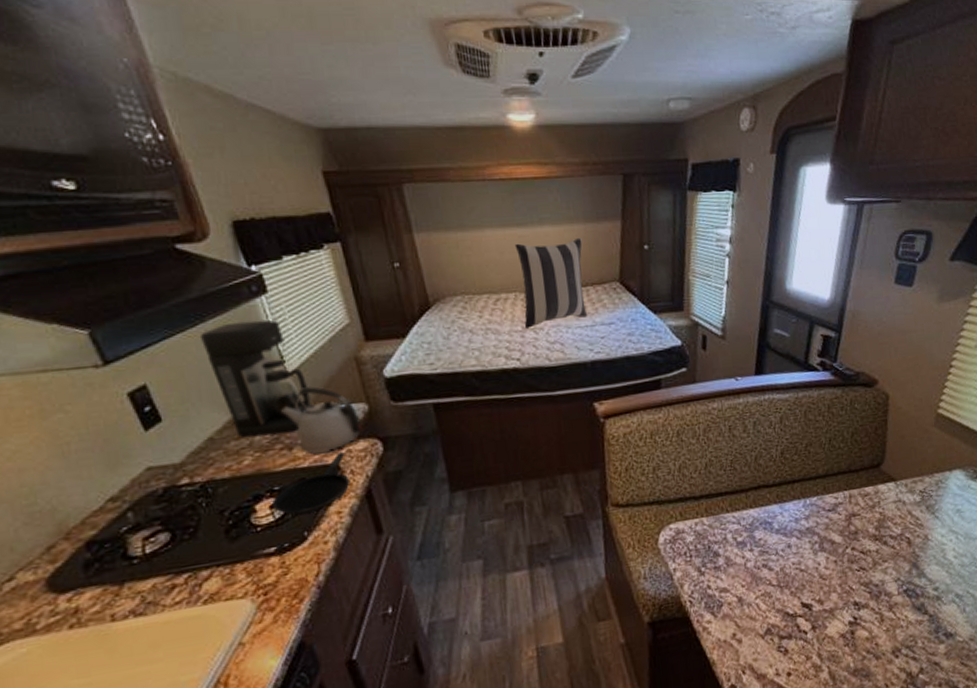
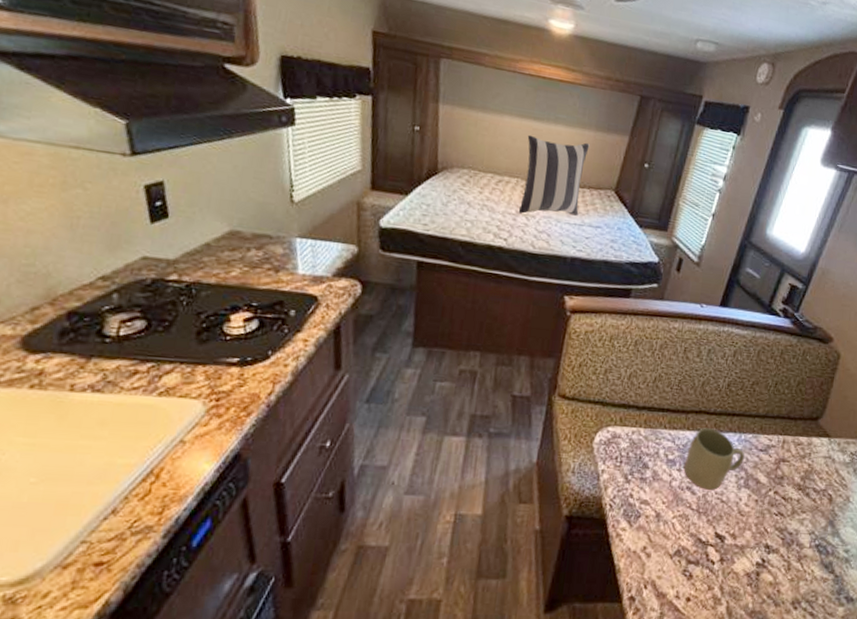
coffee maker: present [199,319,313,437] -> none [223,144,309,255]
frying pan: present [272,451,351,515] -> none [246,284,326,335]
kettle: present [281,386,363,456] -> none [278,218,349,284]
mug: none [754,500,815,564] -> present [683,428,745,490]

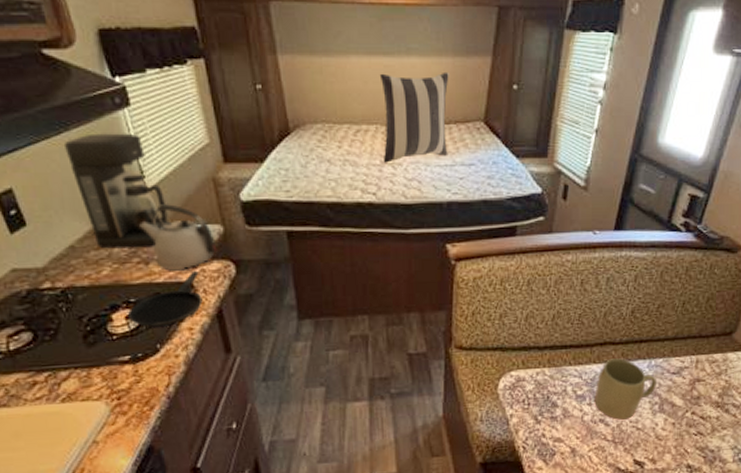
coffee maker: none [223,144,309,255] -> present [63,133,170,248]
frying pan: none [246,284,326,335] -> present [128,270,203,327]
kettle: none [278,218,349,284] -> present [140,204,218,272]

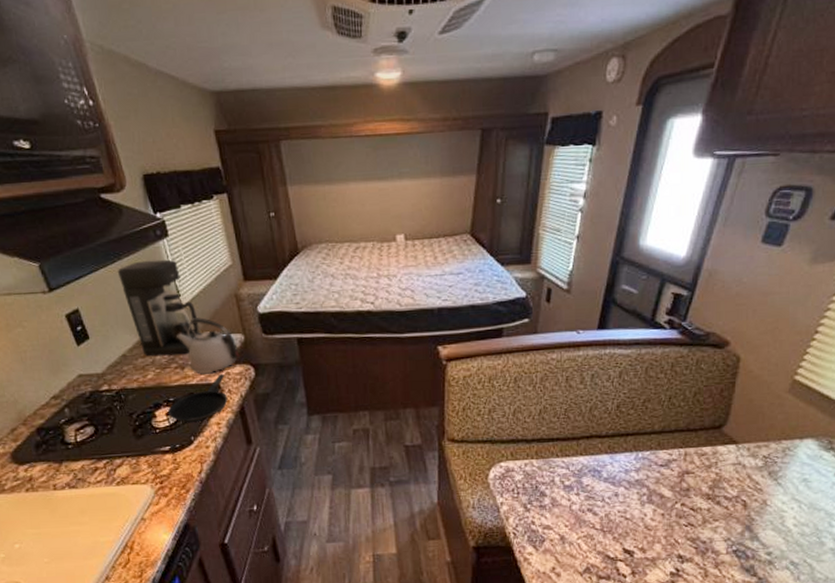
pillow: present [379,71,449,163] -> none [375,191,438,275]
mug: present [594,358,657,420] -> none [582,451,645,510]

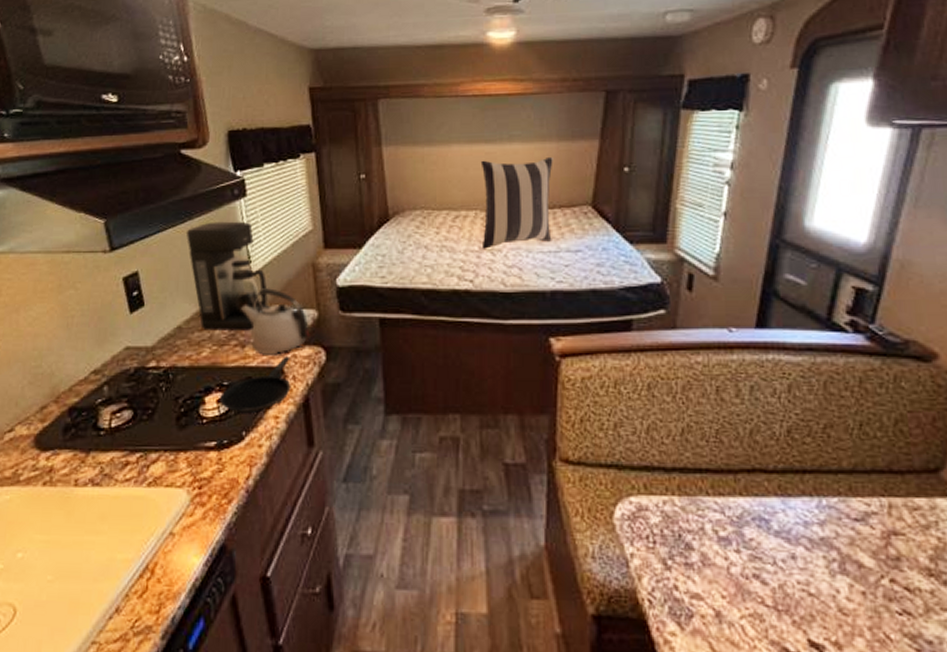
pillow: none [375,191,438,275] -> present [480,156,553,249]

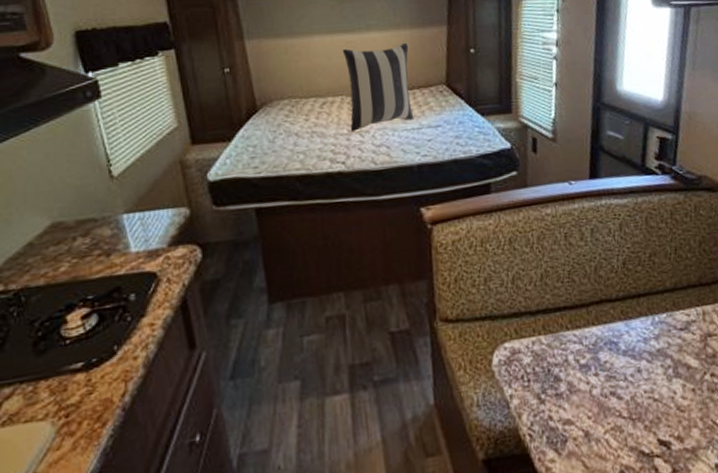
coffee maker: present [186,221,269,329] -> none [31,124,135,242]
frying pan: present [220,355,291,413] -> none [85,258,166,327]
kettle: present [241,288,310,357] -> none [103,190,183,262]

